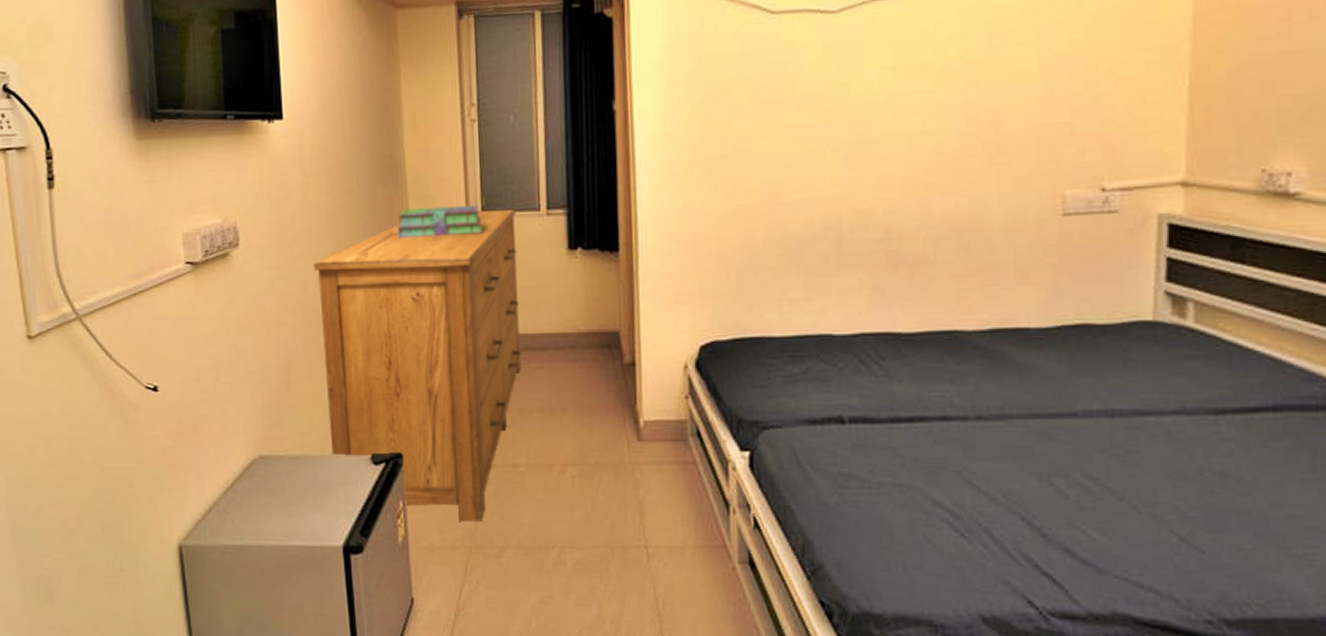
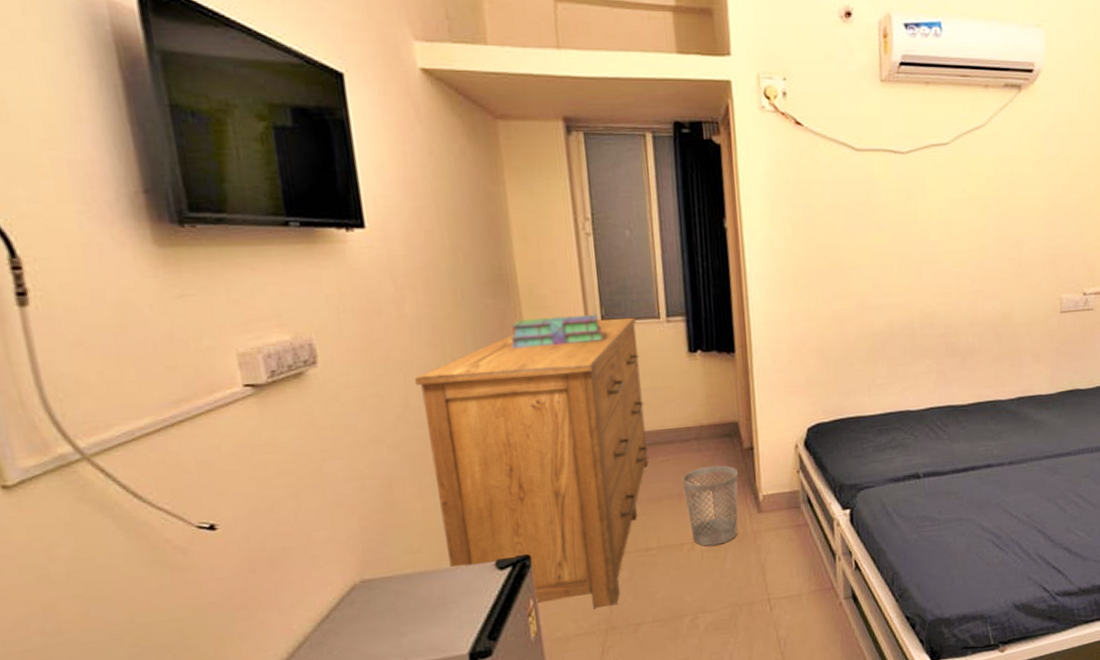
wastebasket: none [556,379,617,472] -> present [683,465,739,546]

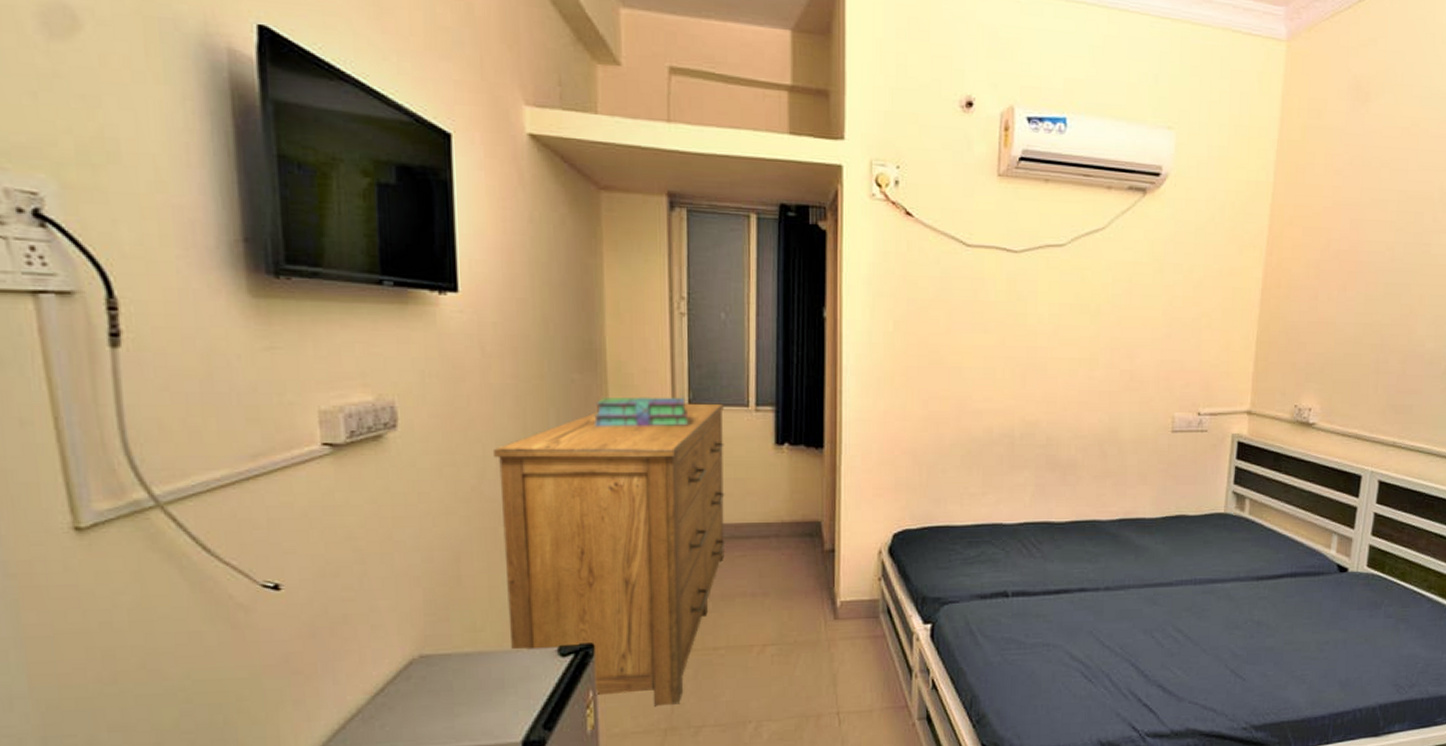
wastebasket: present [683,465,739,546] -> none [759,565,816,650]

